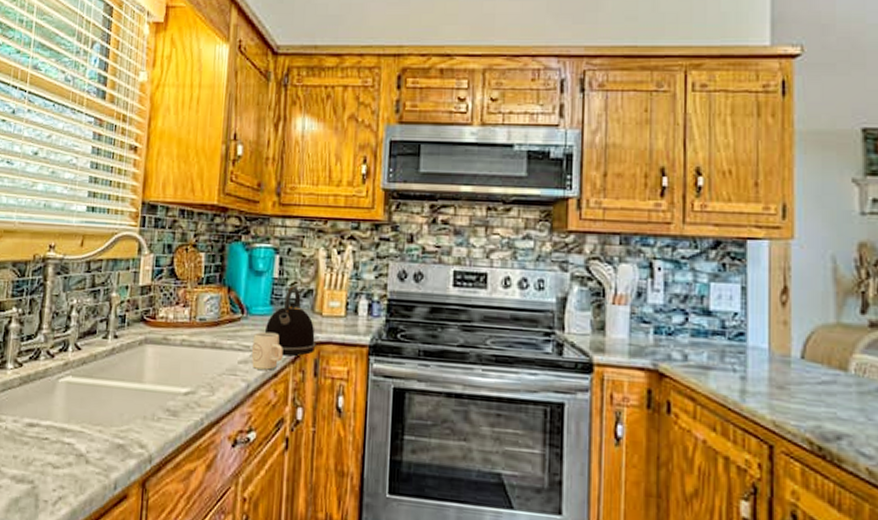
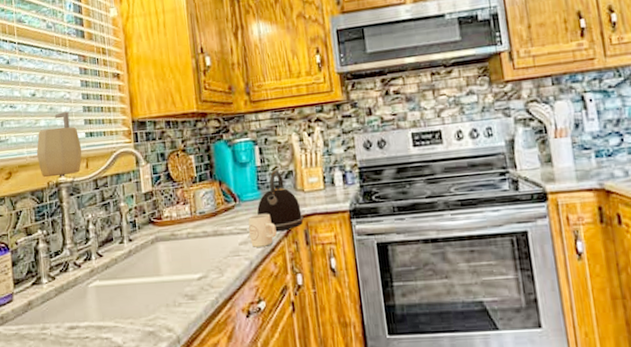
soap dispenser: none [26,178,80,251] -> present [36,111,82,178]

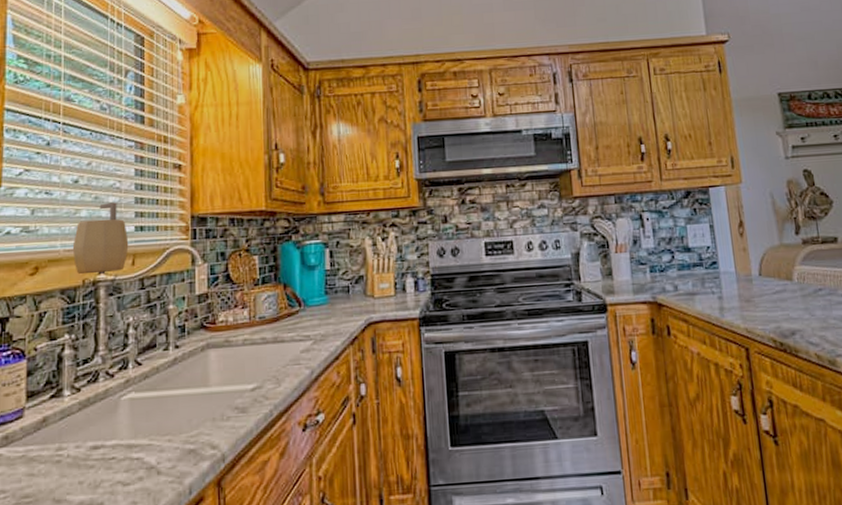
mug: present [248,213,277,247] -> none [312,319,342,355]
kettle: present [257,169,304,232] -> none [323,274,371,339]

